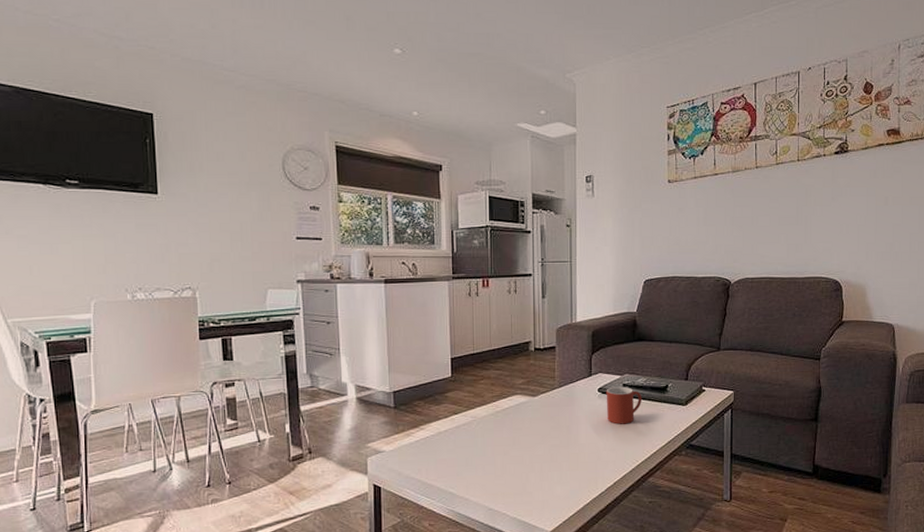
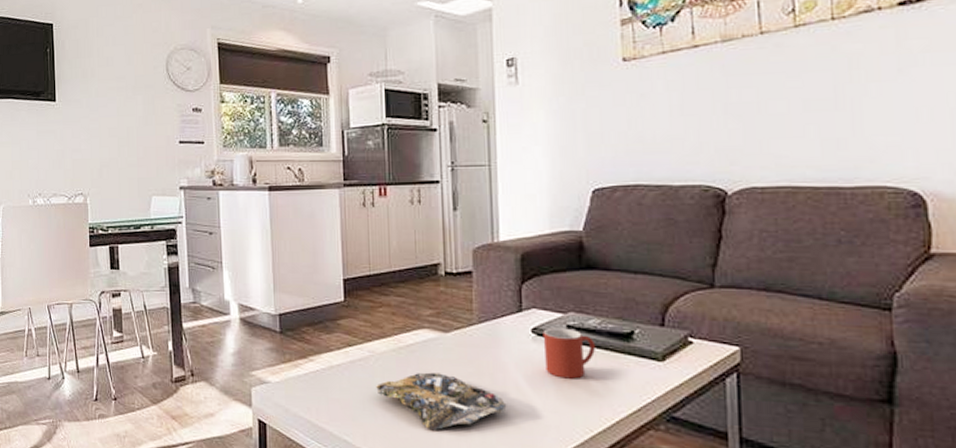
magazine: none [476,429,579,476] -> present [375,372,507,431]

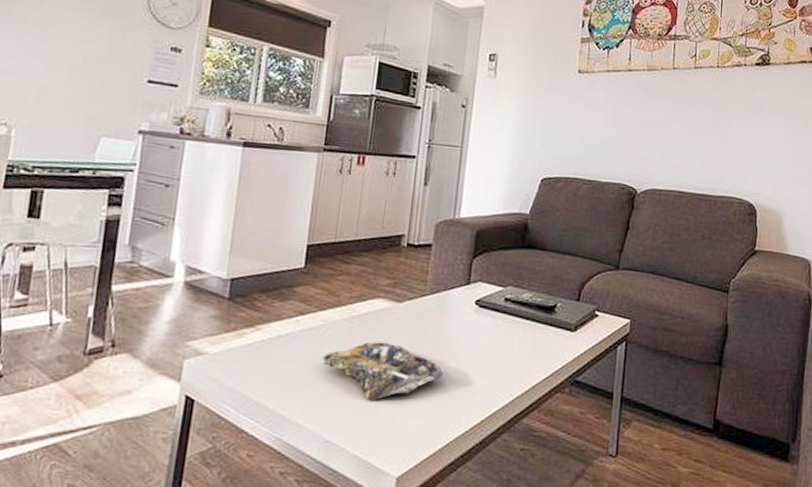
mug: present [542,327,595,379] -> none [482,300,525,348]

